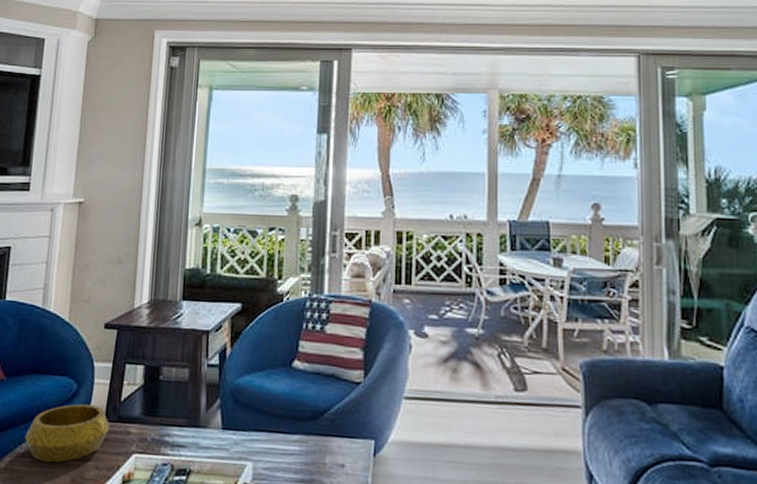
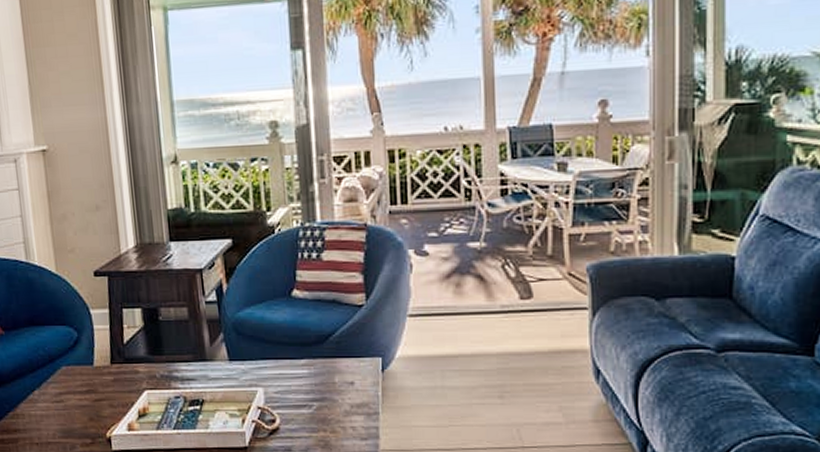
decorative bowl: present [24,404,110,463] -> none [35,350,118,405]

